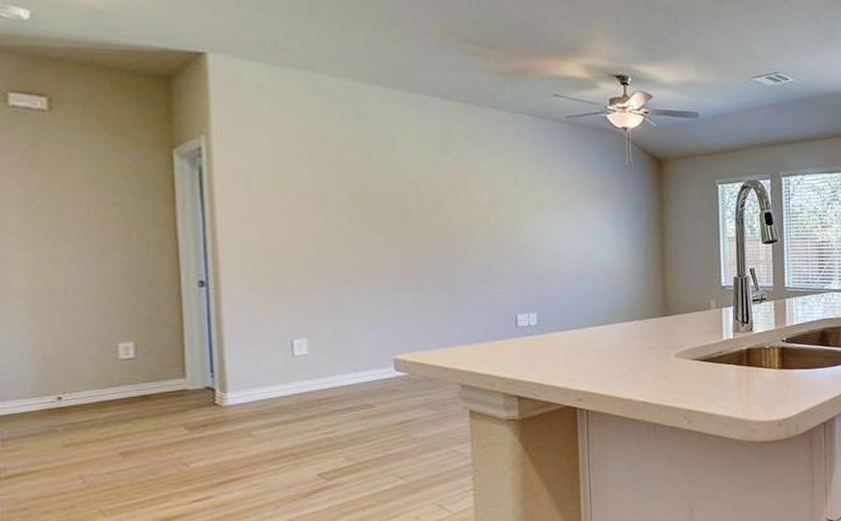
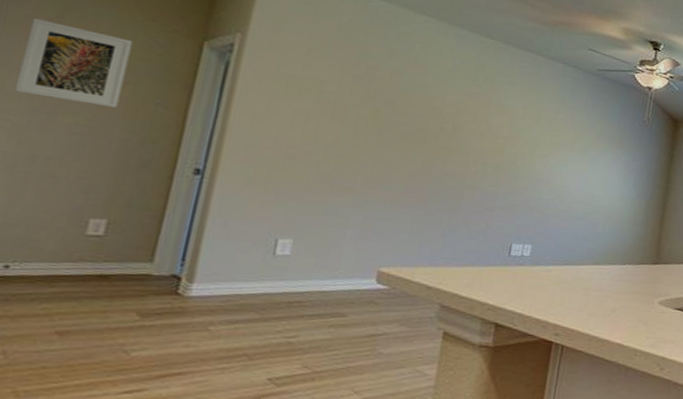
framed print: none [9,151,111,232] -> present [14,18,133,109]

